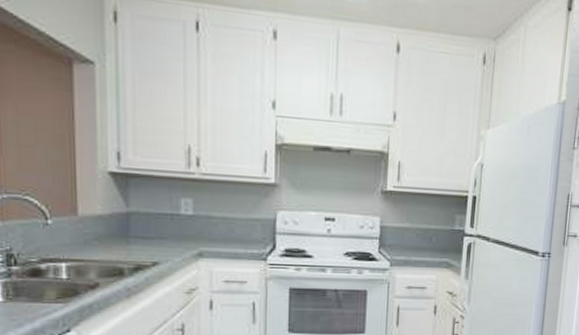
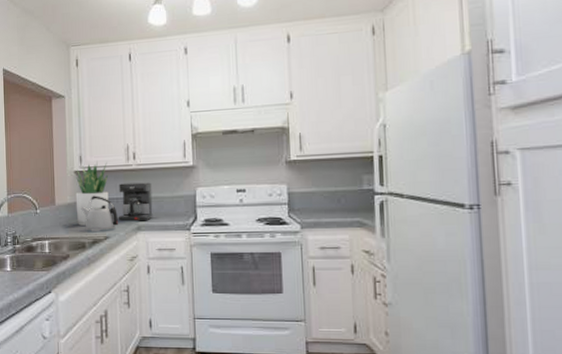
planter: none [110,162,161,246] -> present [75,161,109,226]
kettle: none [117,208,172,256] -> present [81,195,118,233]
coffee maker: none [172,195,220,246] -> present [118,182,153,222]

